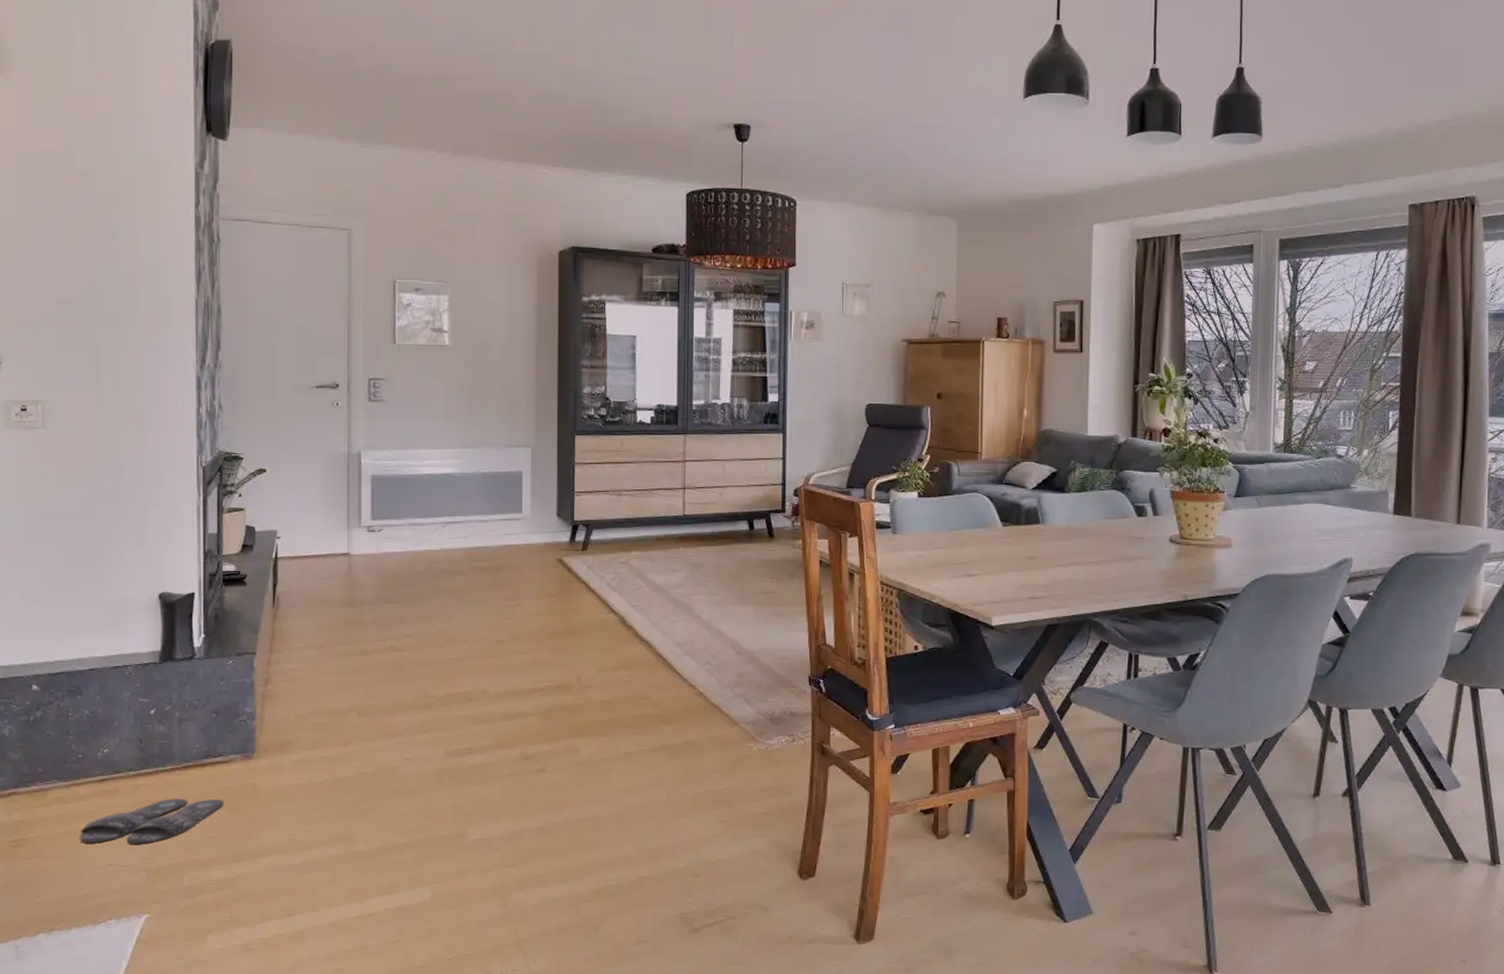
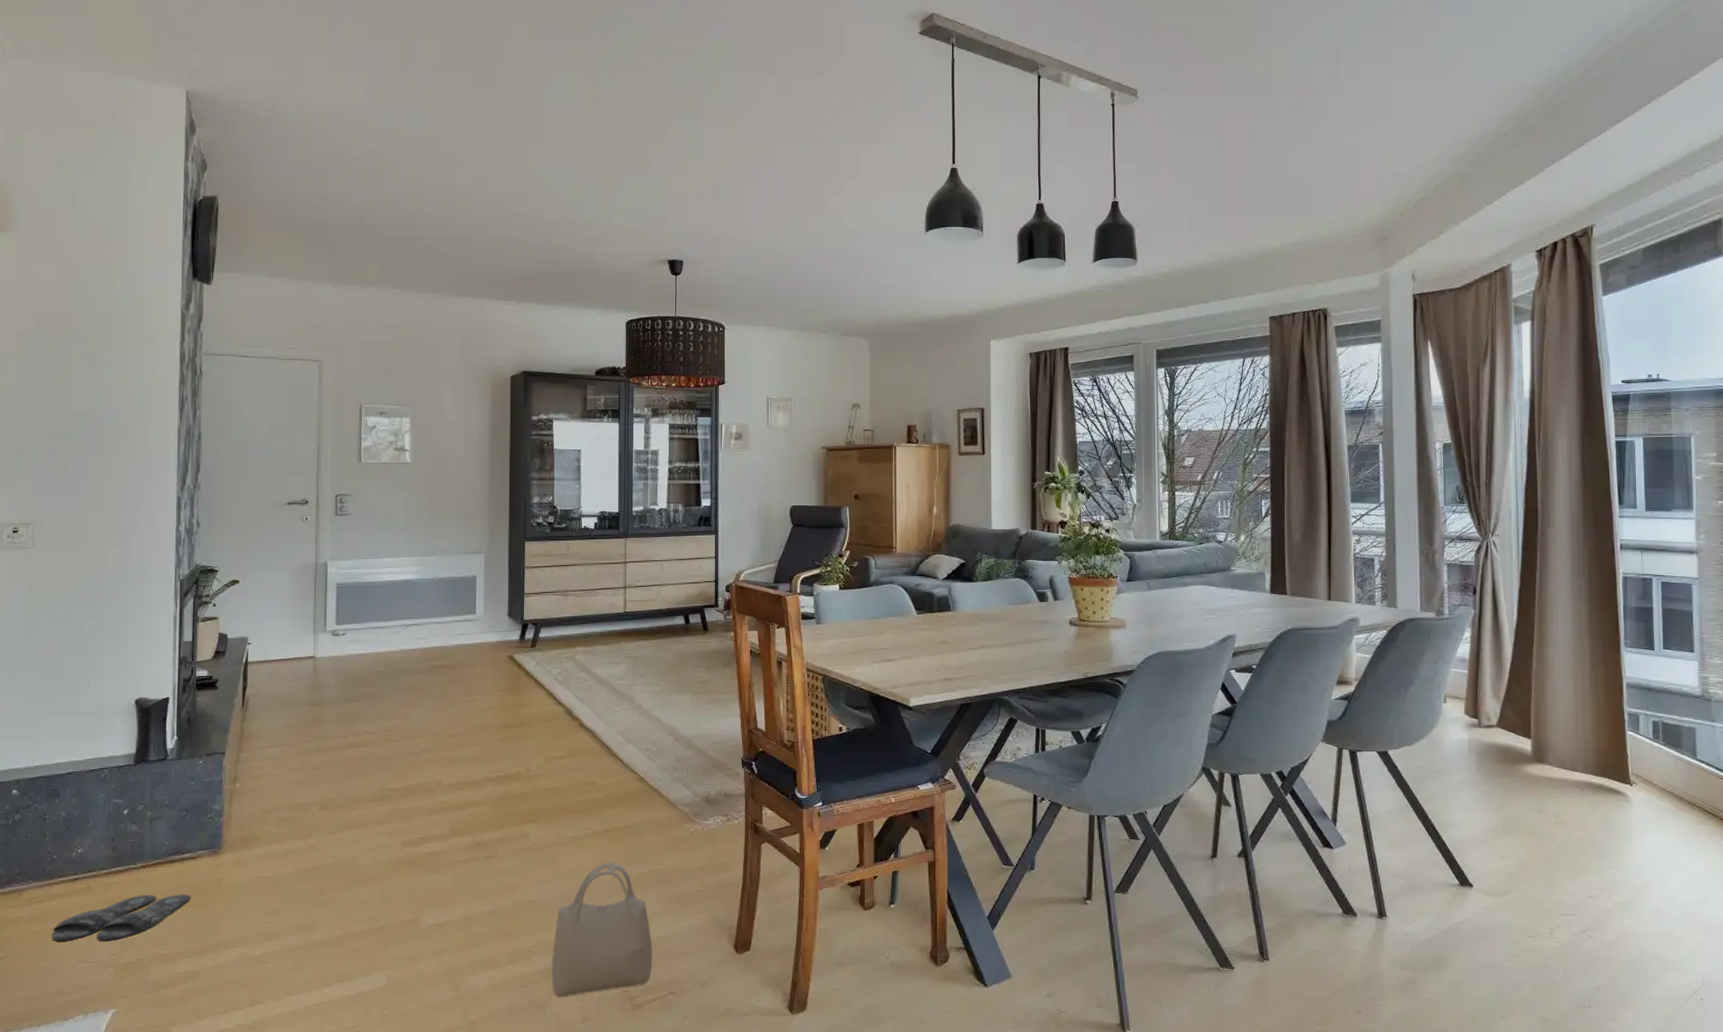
handbag: none [605,780,712,917] -> present [552,862,653,997]

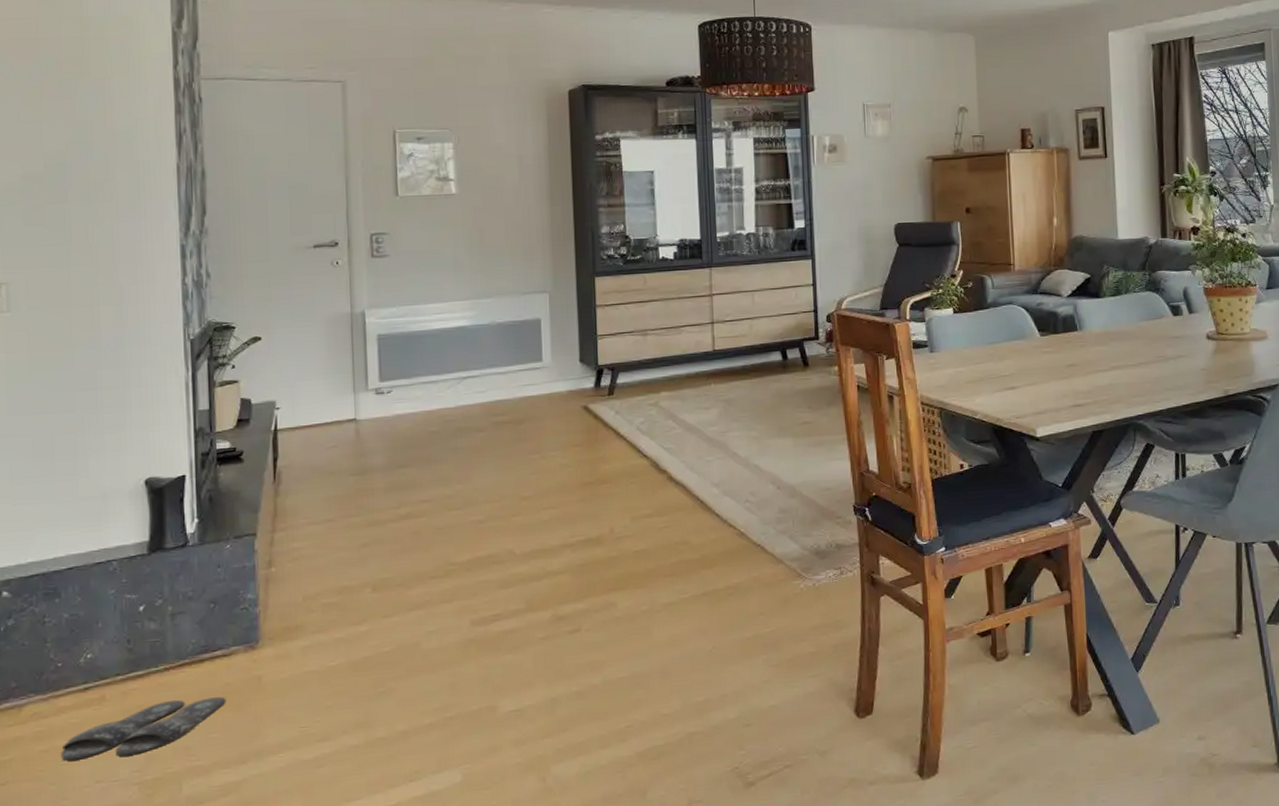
handbag: present [552,862,653,997] -> none [650,628,765,780]

